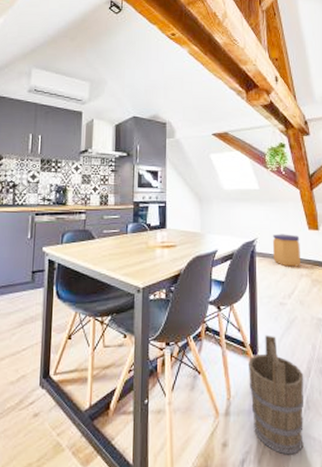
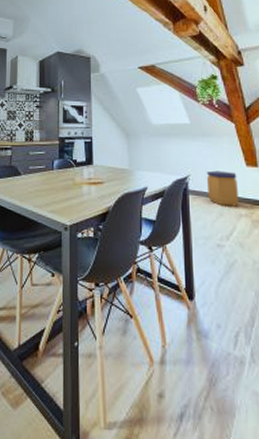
bucket: present [249,335,304,455] -> none [184,279,249,412]

